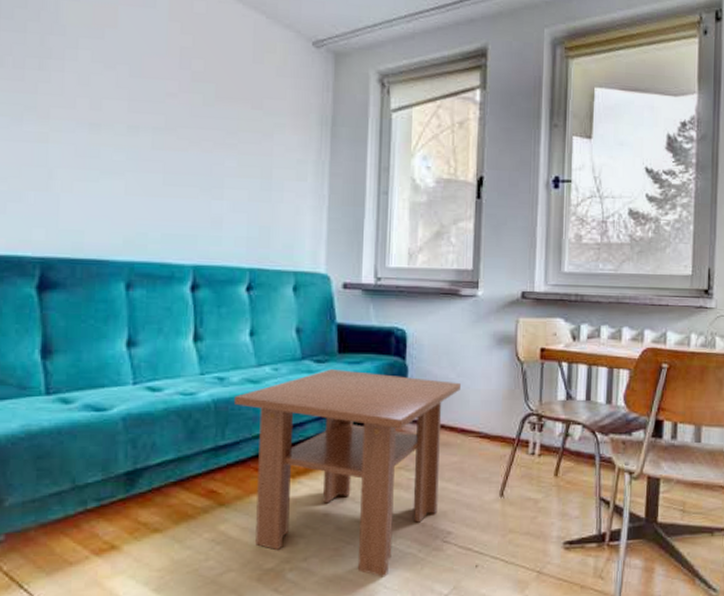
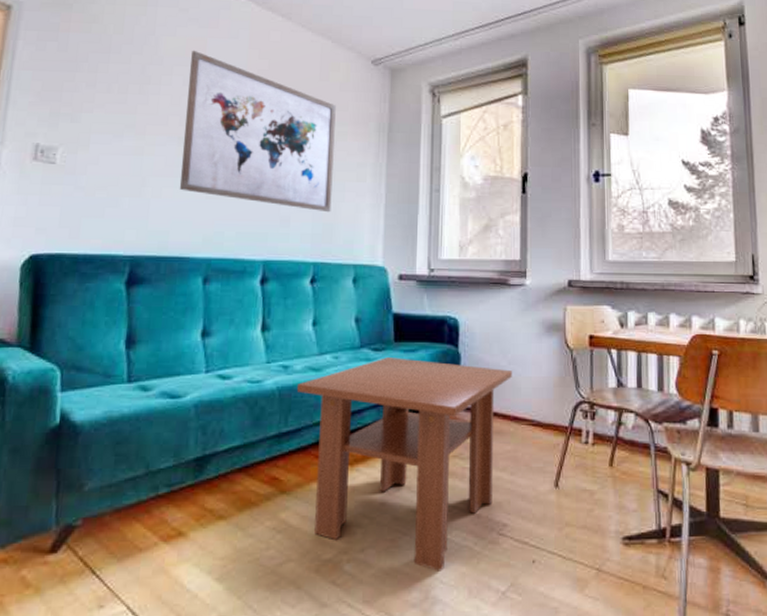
wall art: none [93,19,272,214] -> present [179,50,336,213]

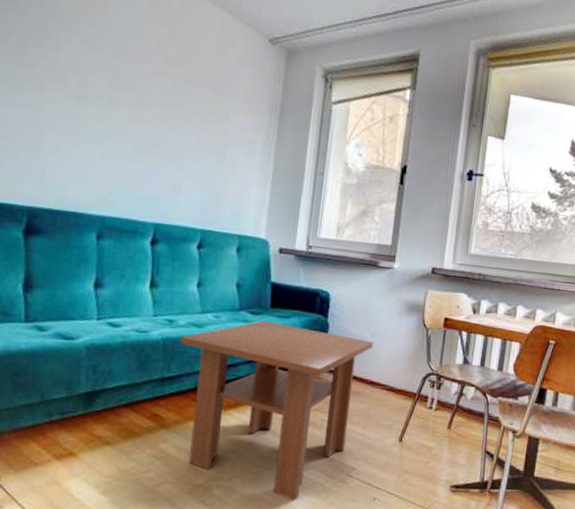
wall art: present [179,50,336,213] -> none [76,8,232,184]

